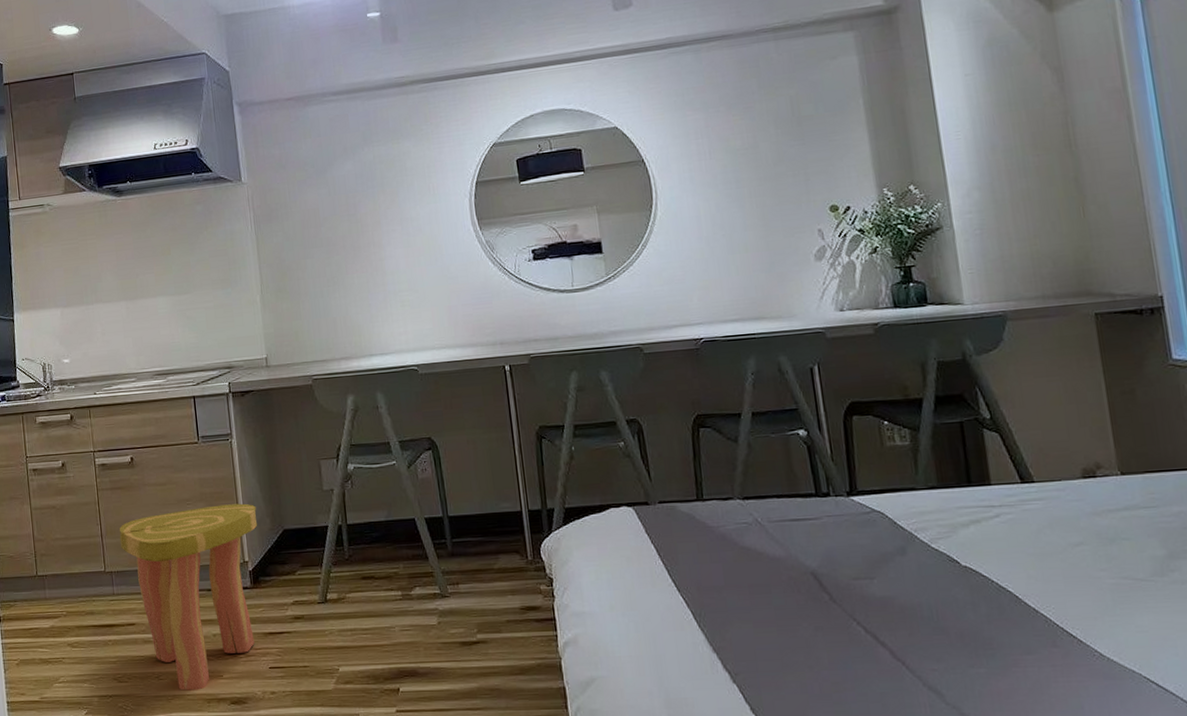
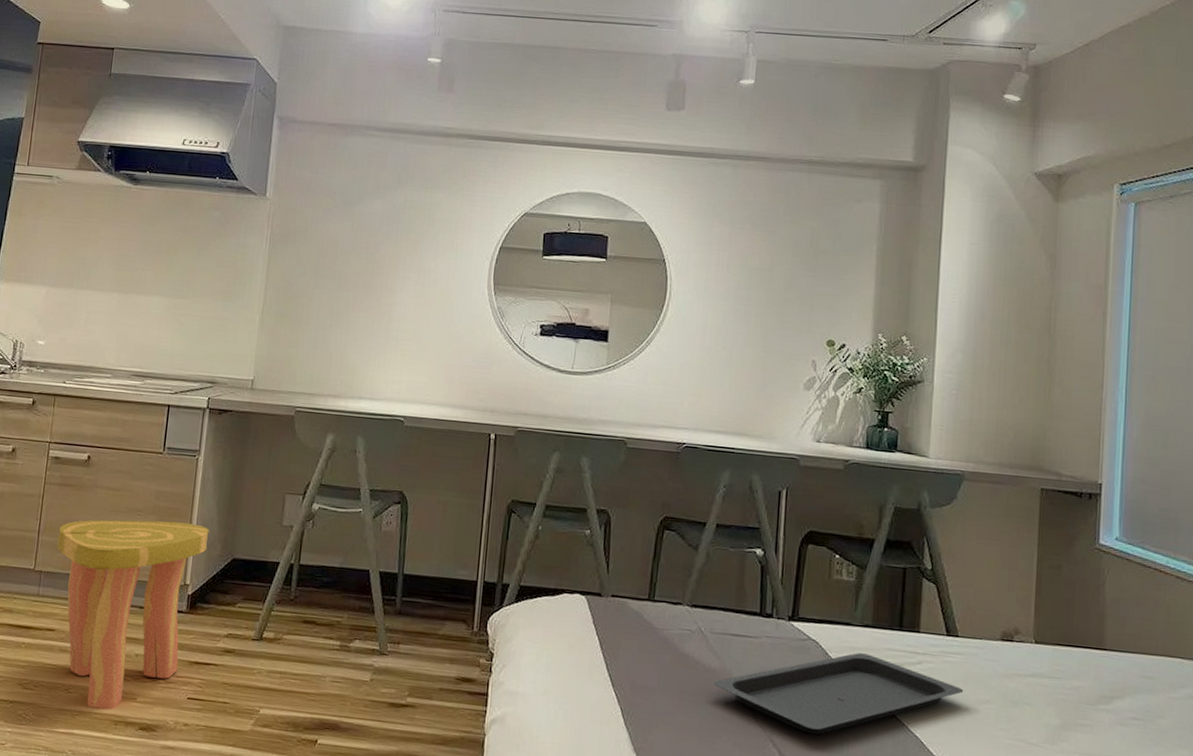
serving tray: none [782,516,1052,607] -> present [714,653,964,735]

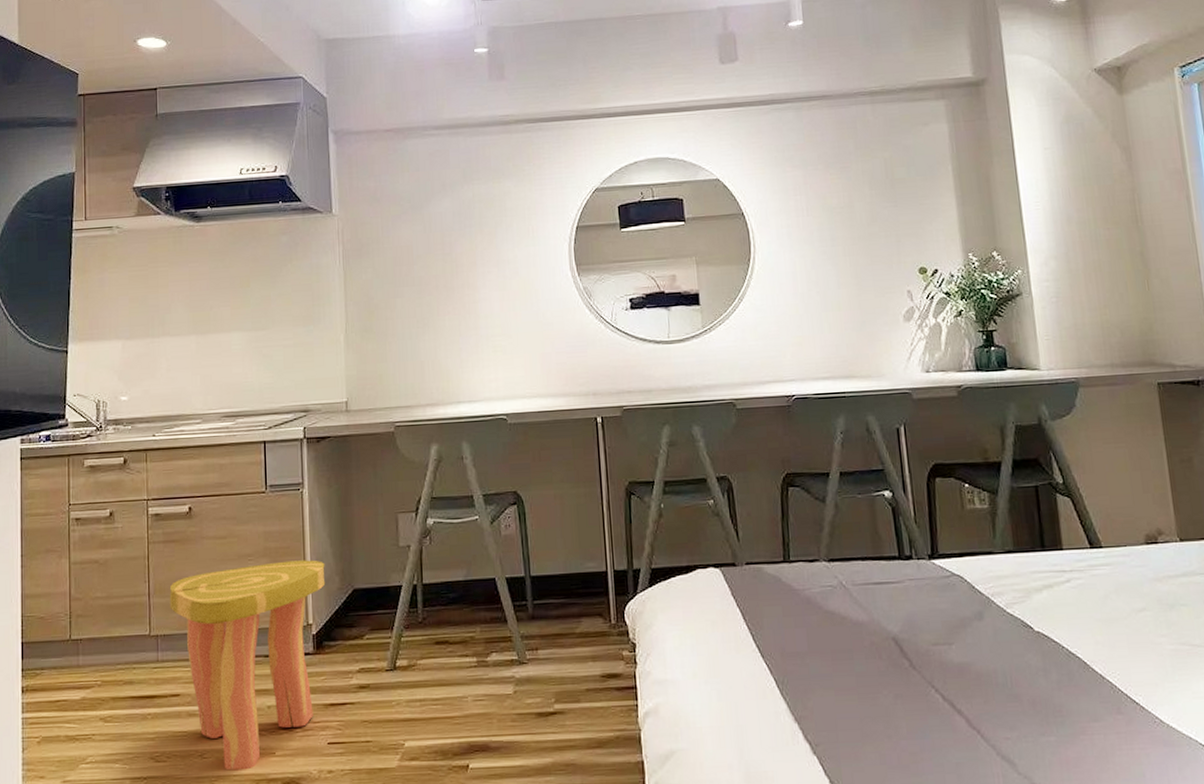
serving tray: present [714,653,964,735] -> none [864,580,1118,673]

